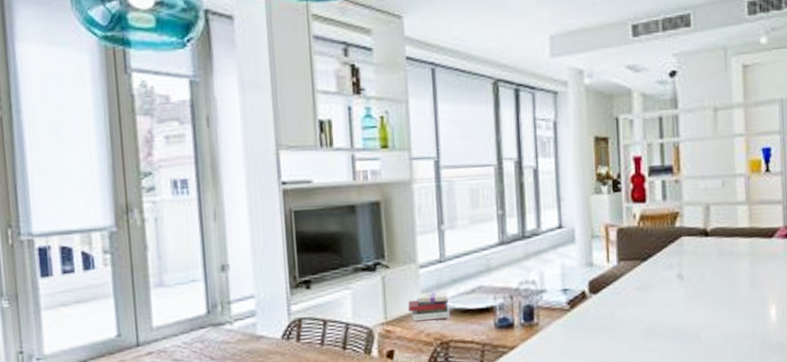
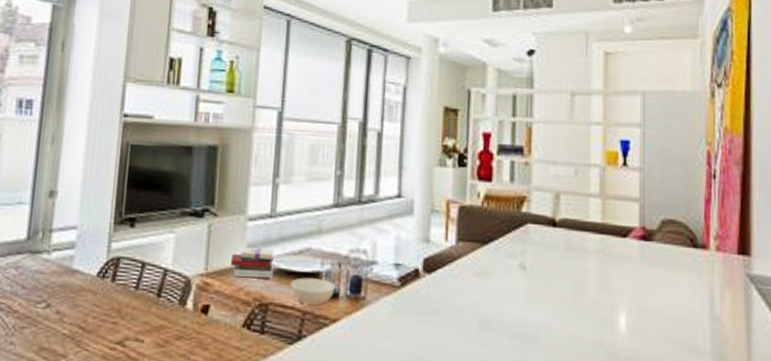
bowl: none [467,312,510,338] -> present [290,277,335,306]

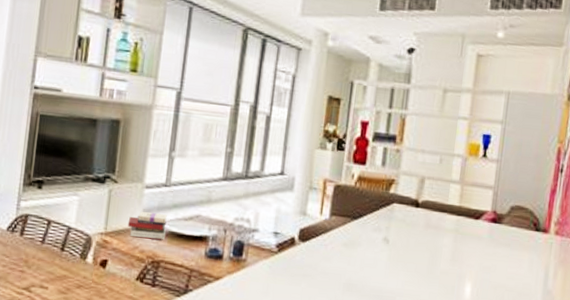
bowl: present [290,277,335,306] -> none [180,240,220,266]

